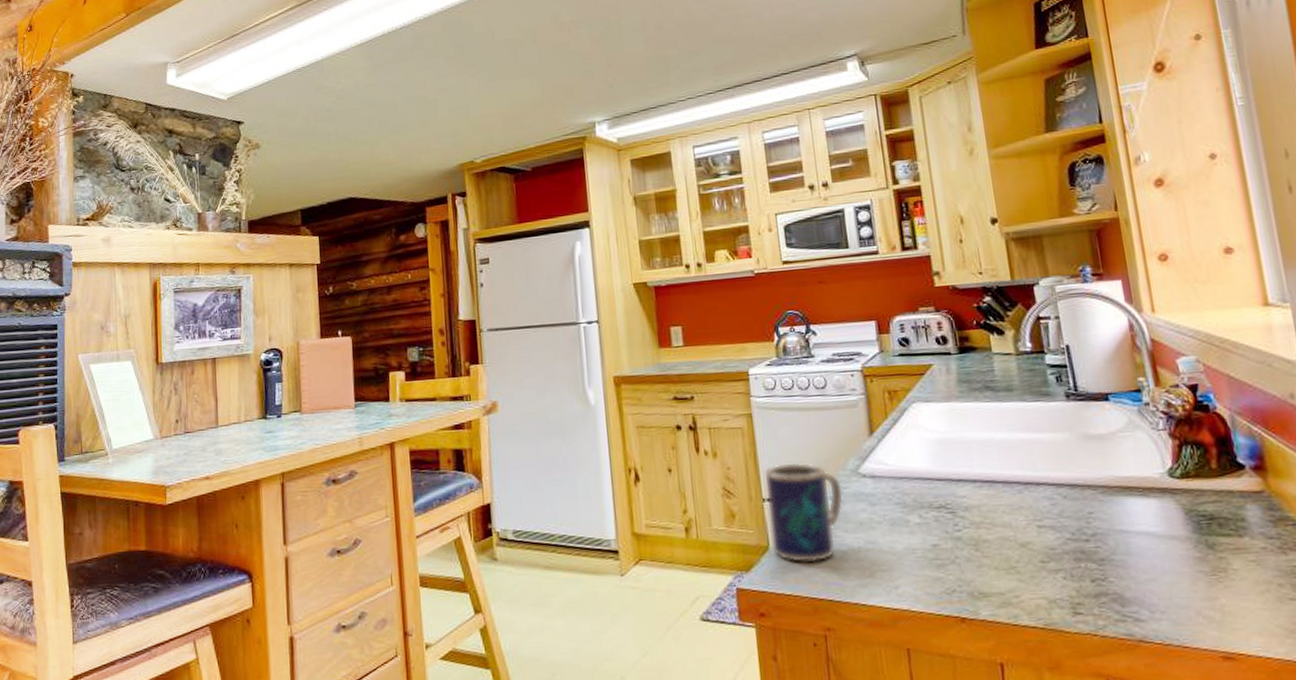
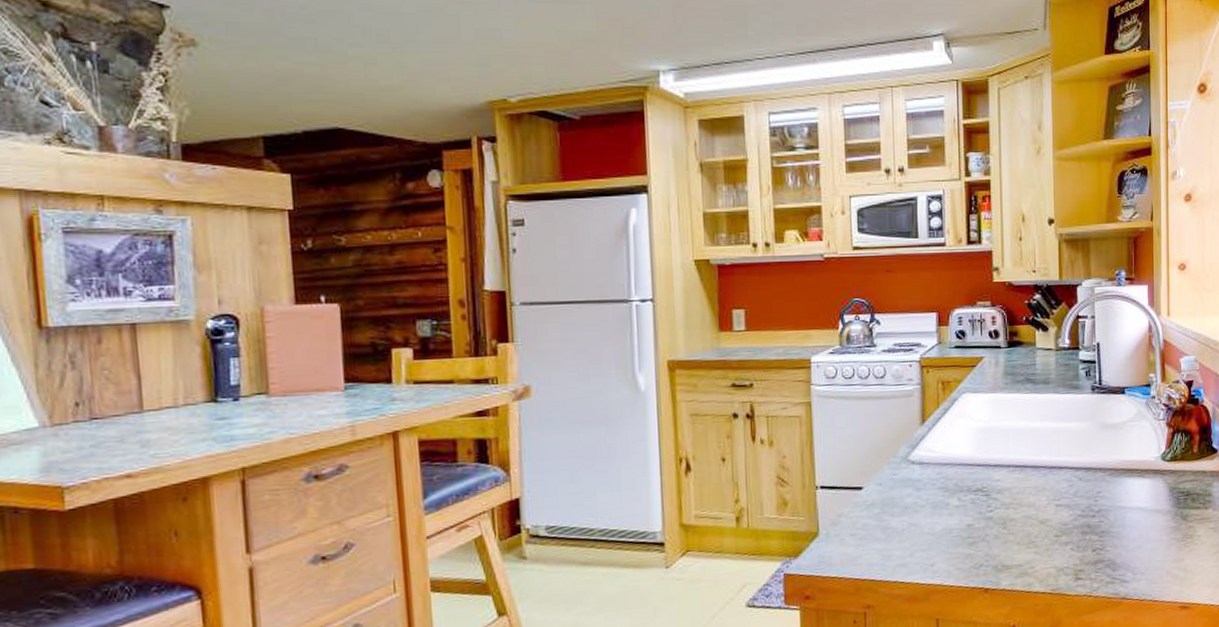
mug: present [764,462,844,563] -> none [819,450,892,547]

